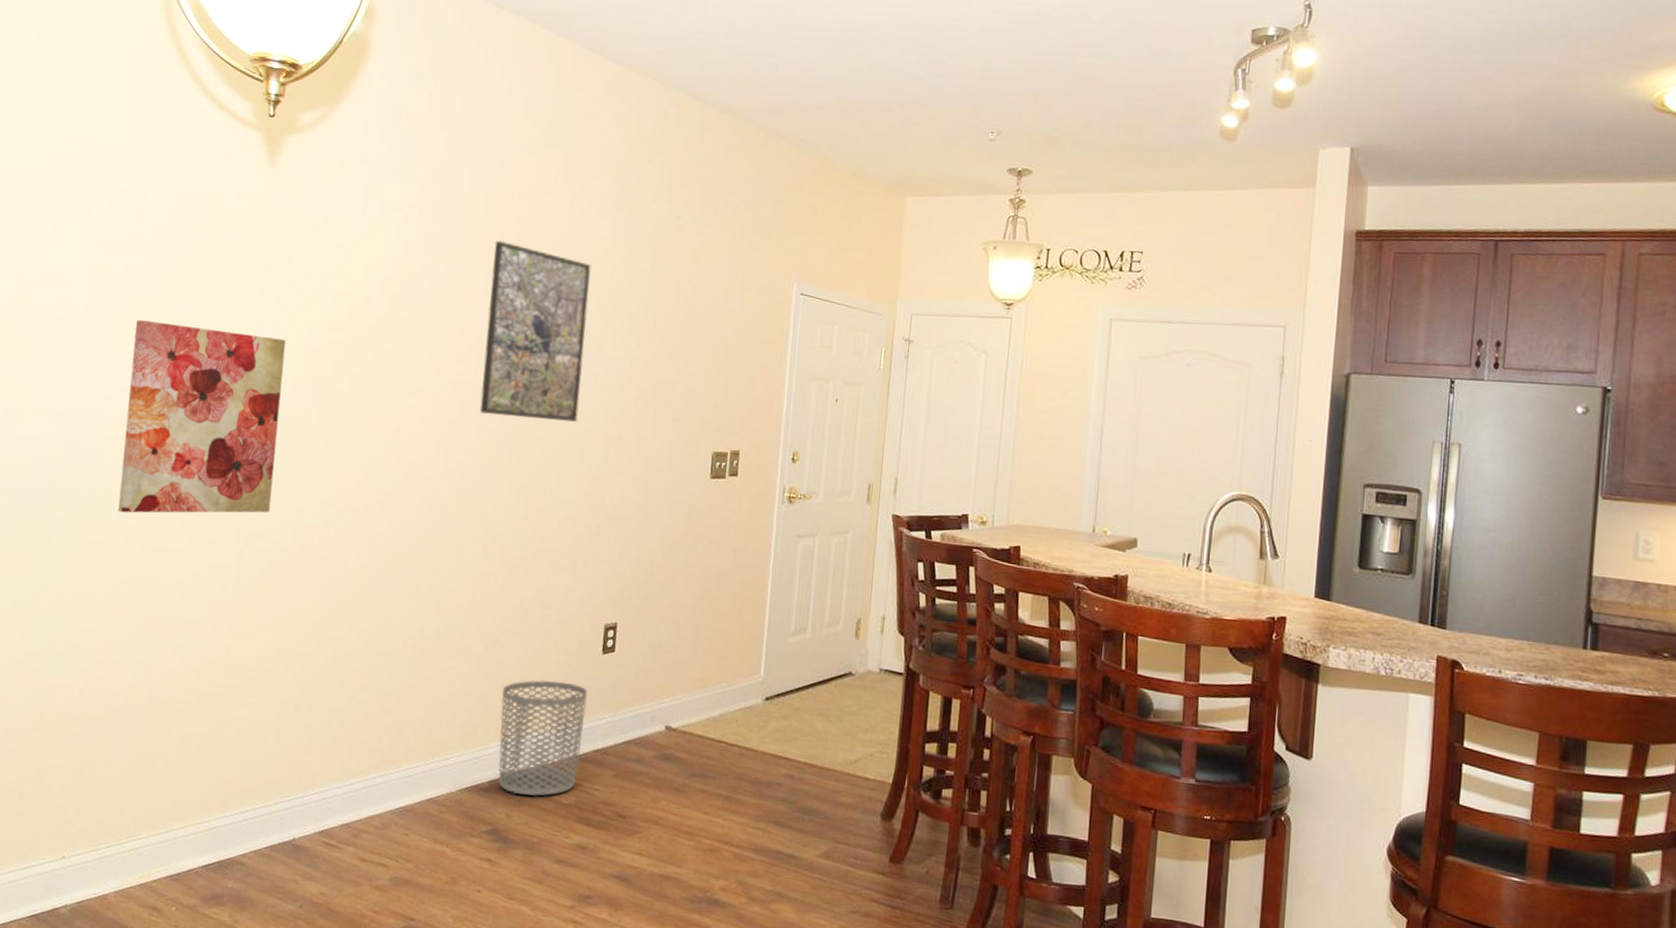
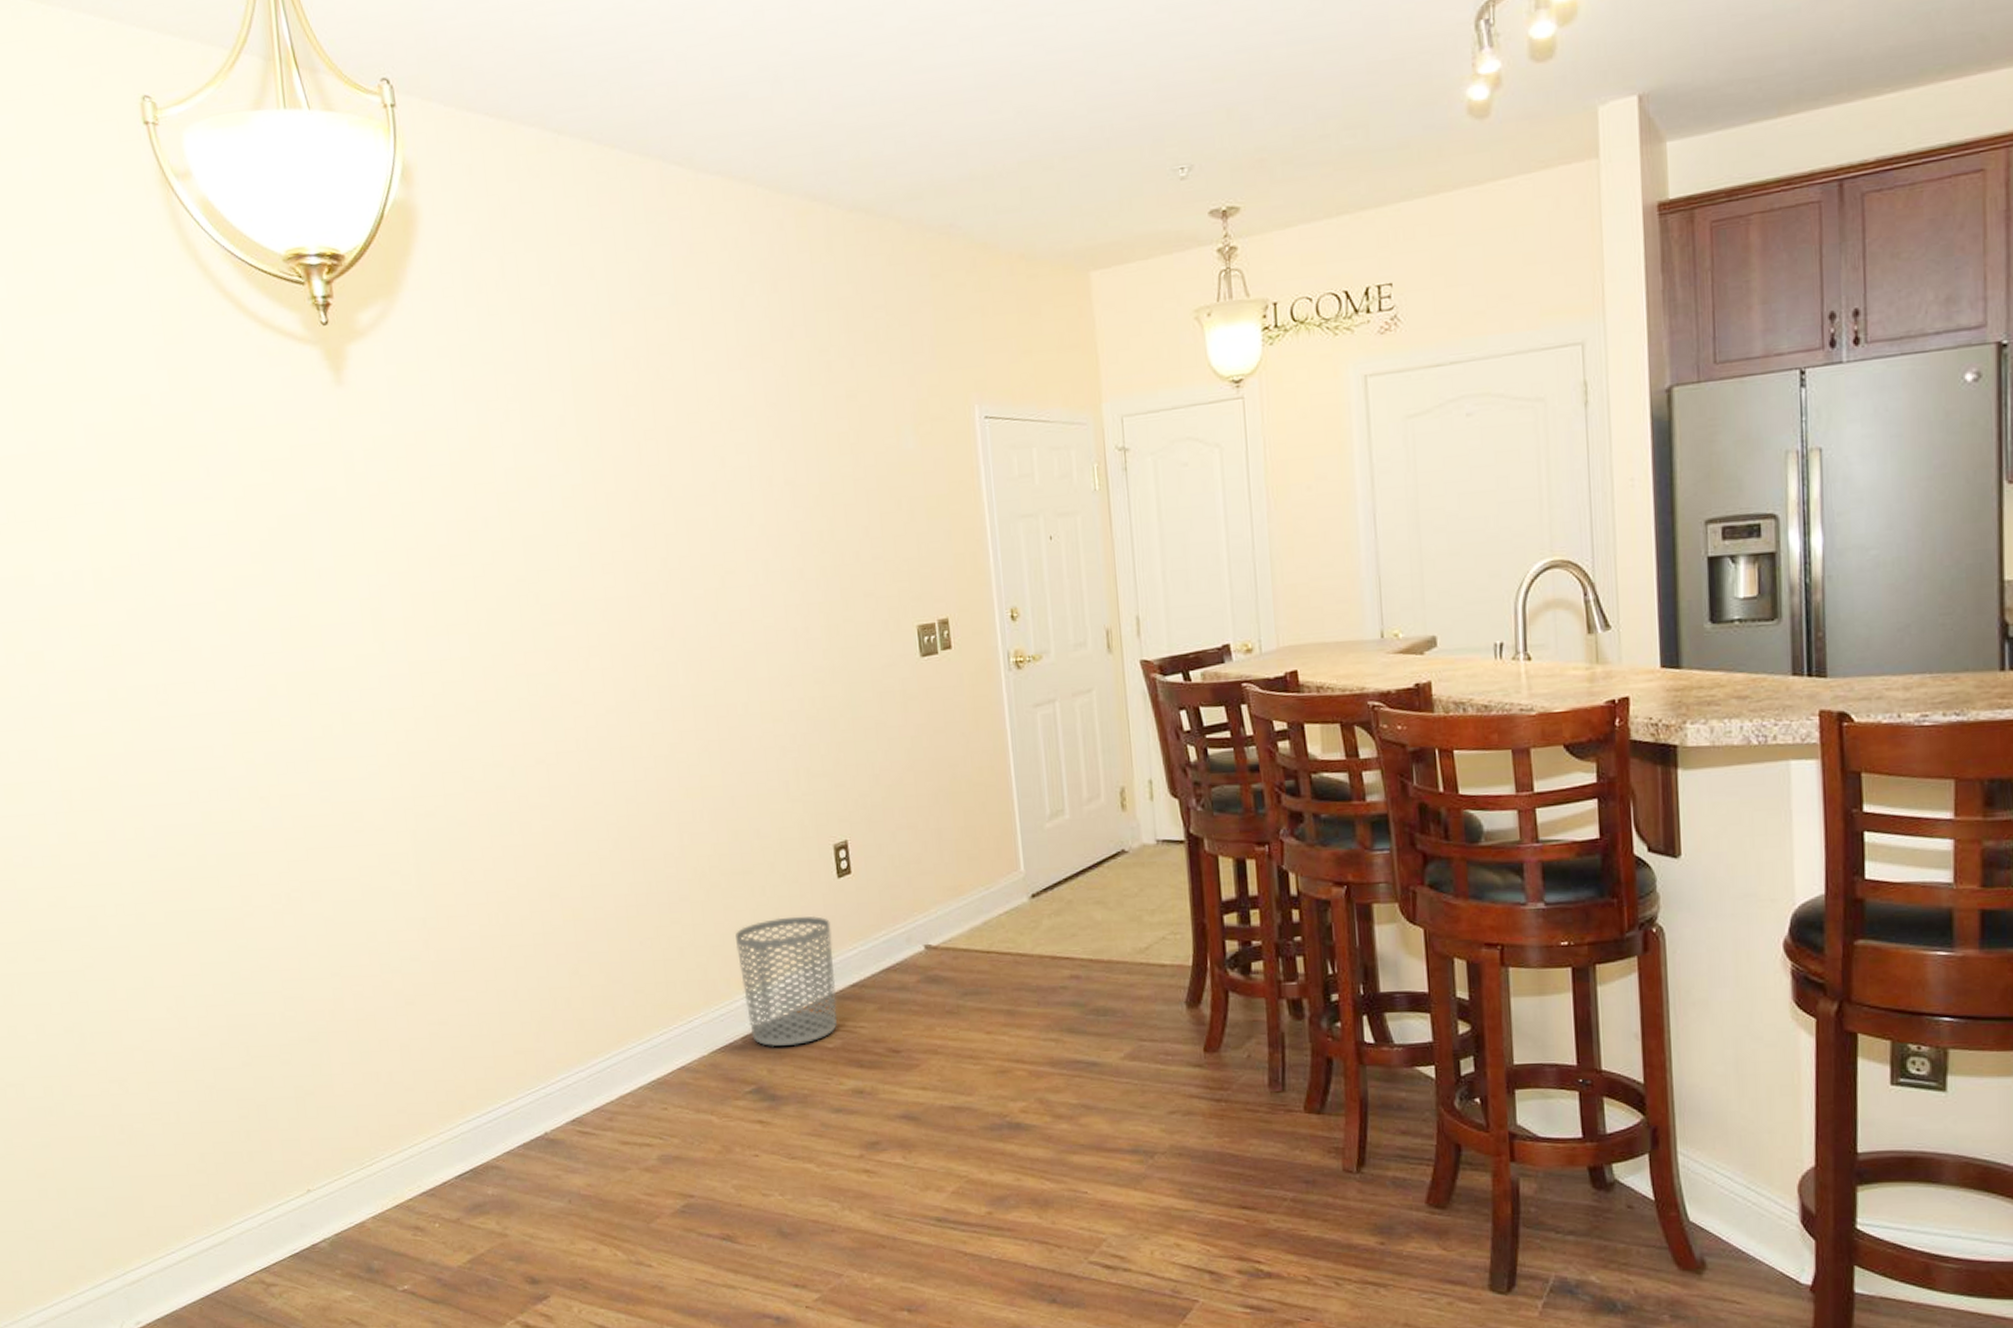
wall art: present [118,320,286,513] -> none [234,585,435,815]
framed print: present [479,240,591,422] -> none [615,421,755,630]

